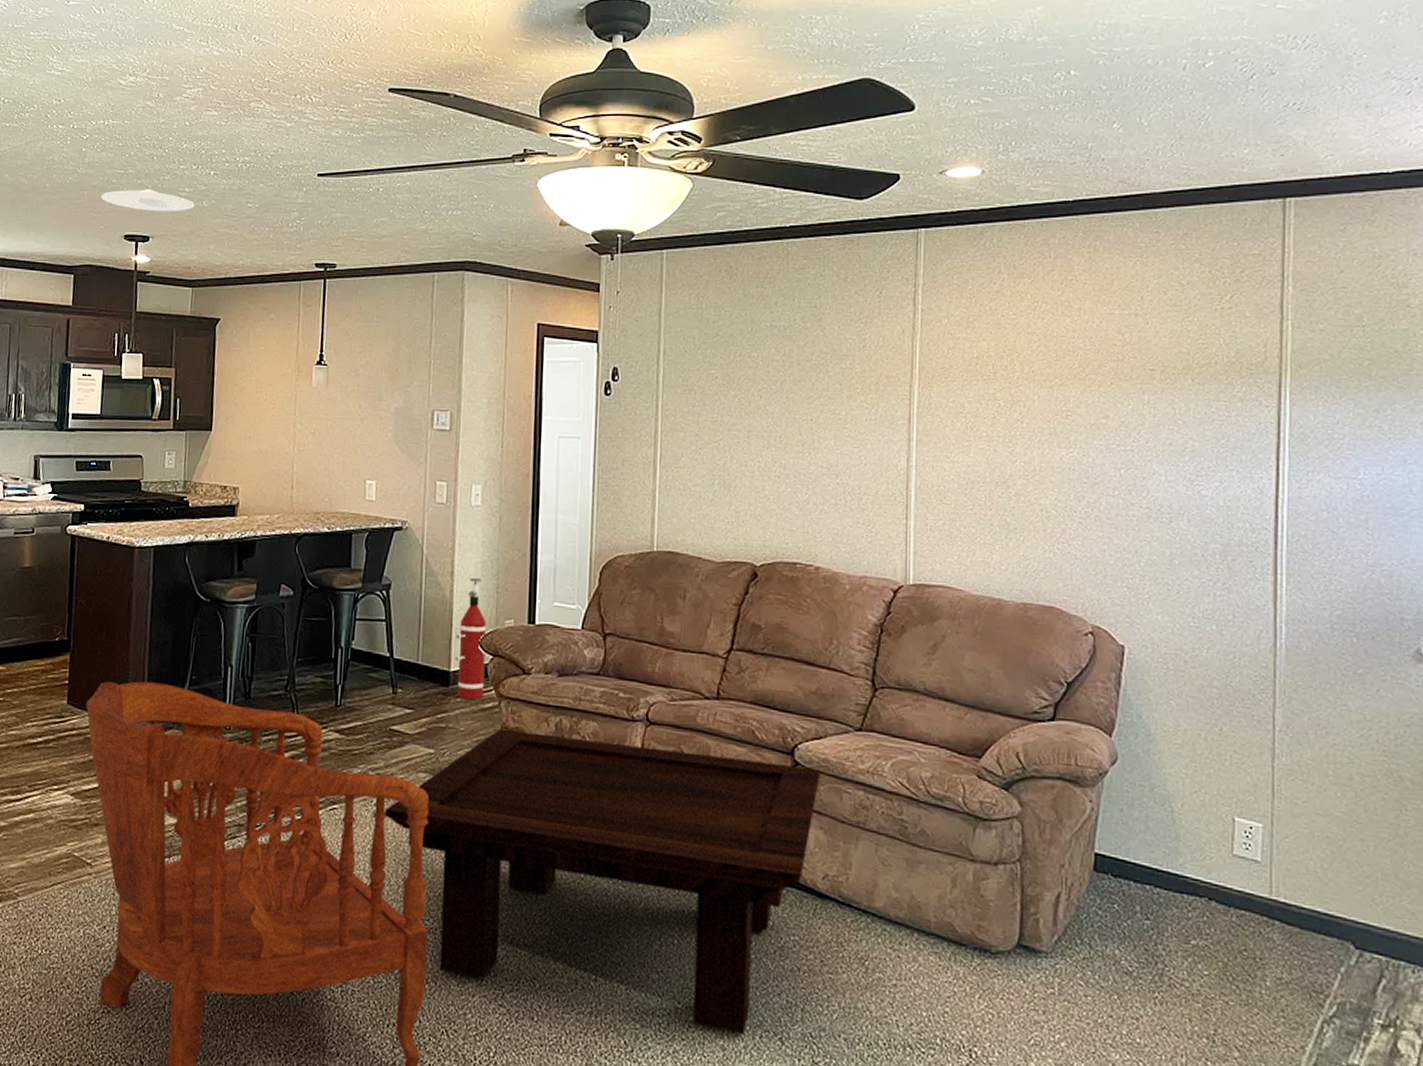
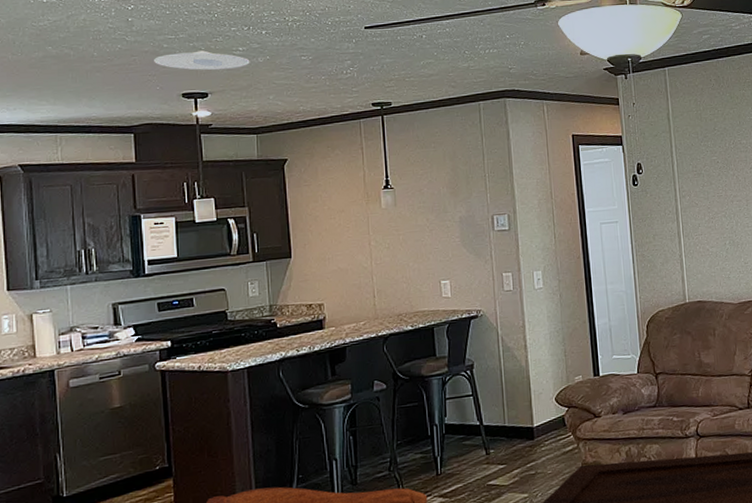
fire extinguisher: present [455,577,487,701] -> none [535,346,564,448]

